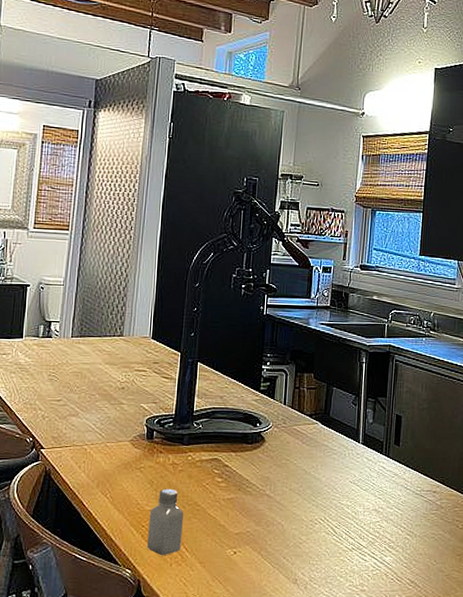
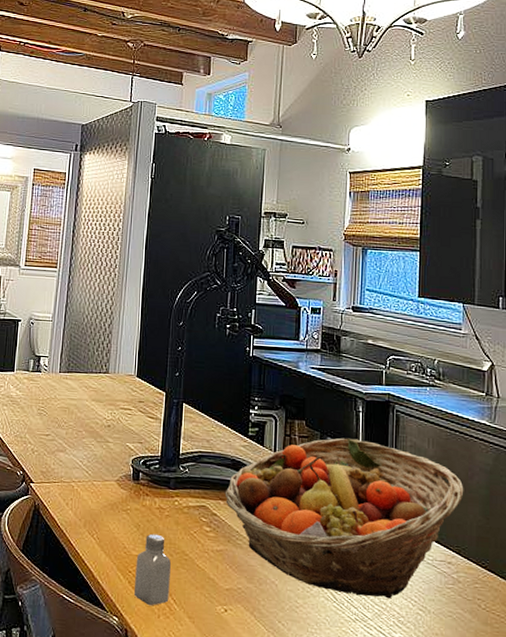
fruit basket: none [236,387,450,528] -> present [224,438,464,599]

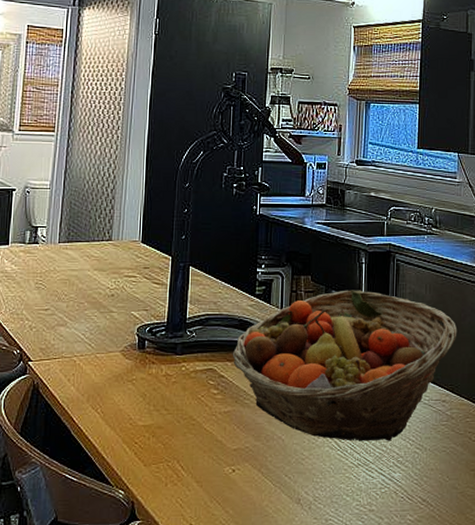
saltshaker: present [134,533,171,606] -> none [141,402,178,475]

